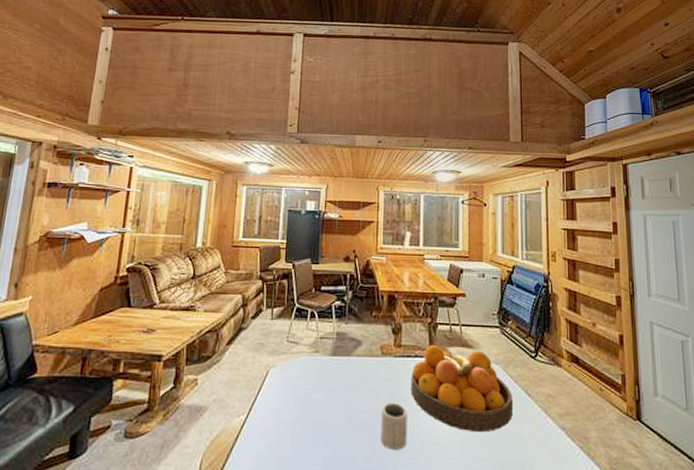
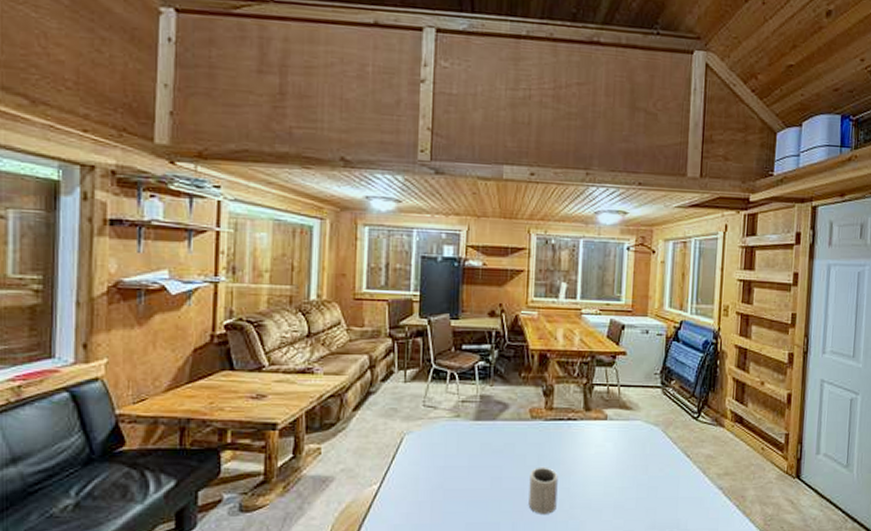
fruit bowl: present [411,344,514,433] -> none [562,406,671,495]

